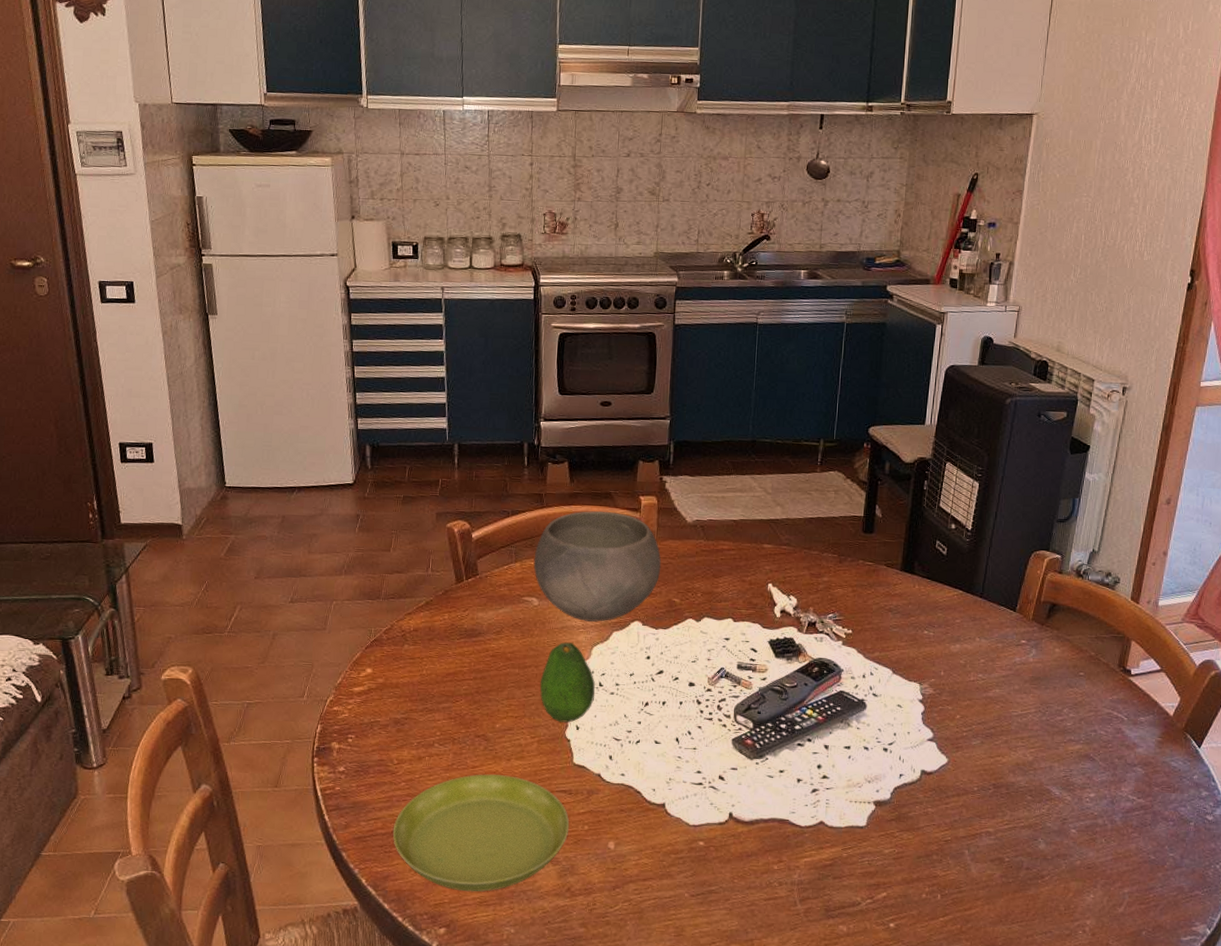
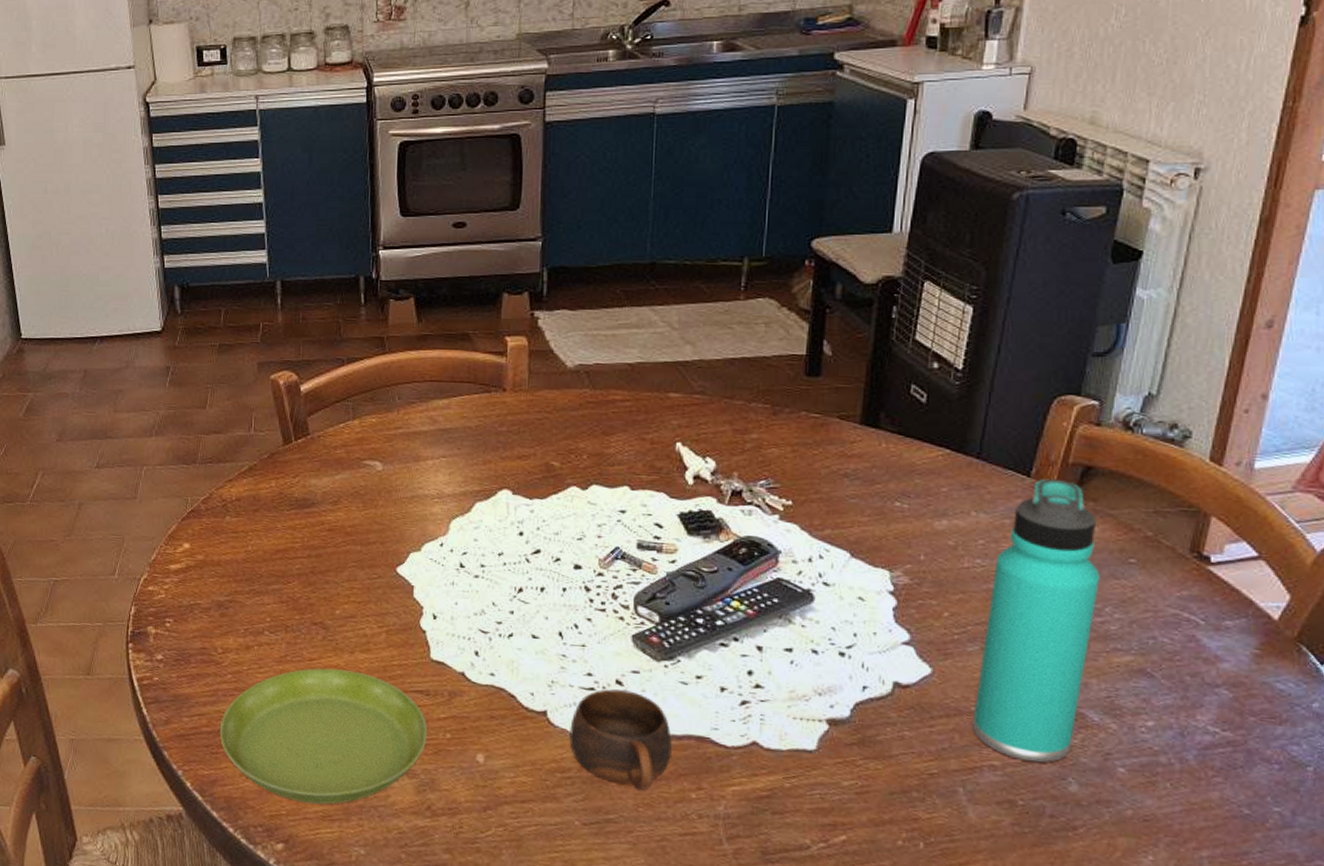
bowl: present [533,511,662,622] -> none [375,356,535,490]
fruit: present [540,642,595,723] -> none [387,514,455,610]
cup: none [682,783,760,866] -> present [569,689,672,792]
thermos bottle: none [975,612,1061,828] -> present [972,478,1100,763]

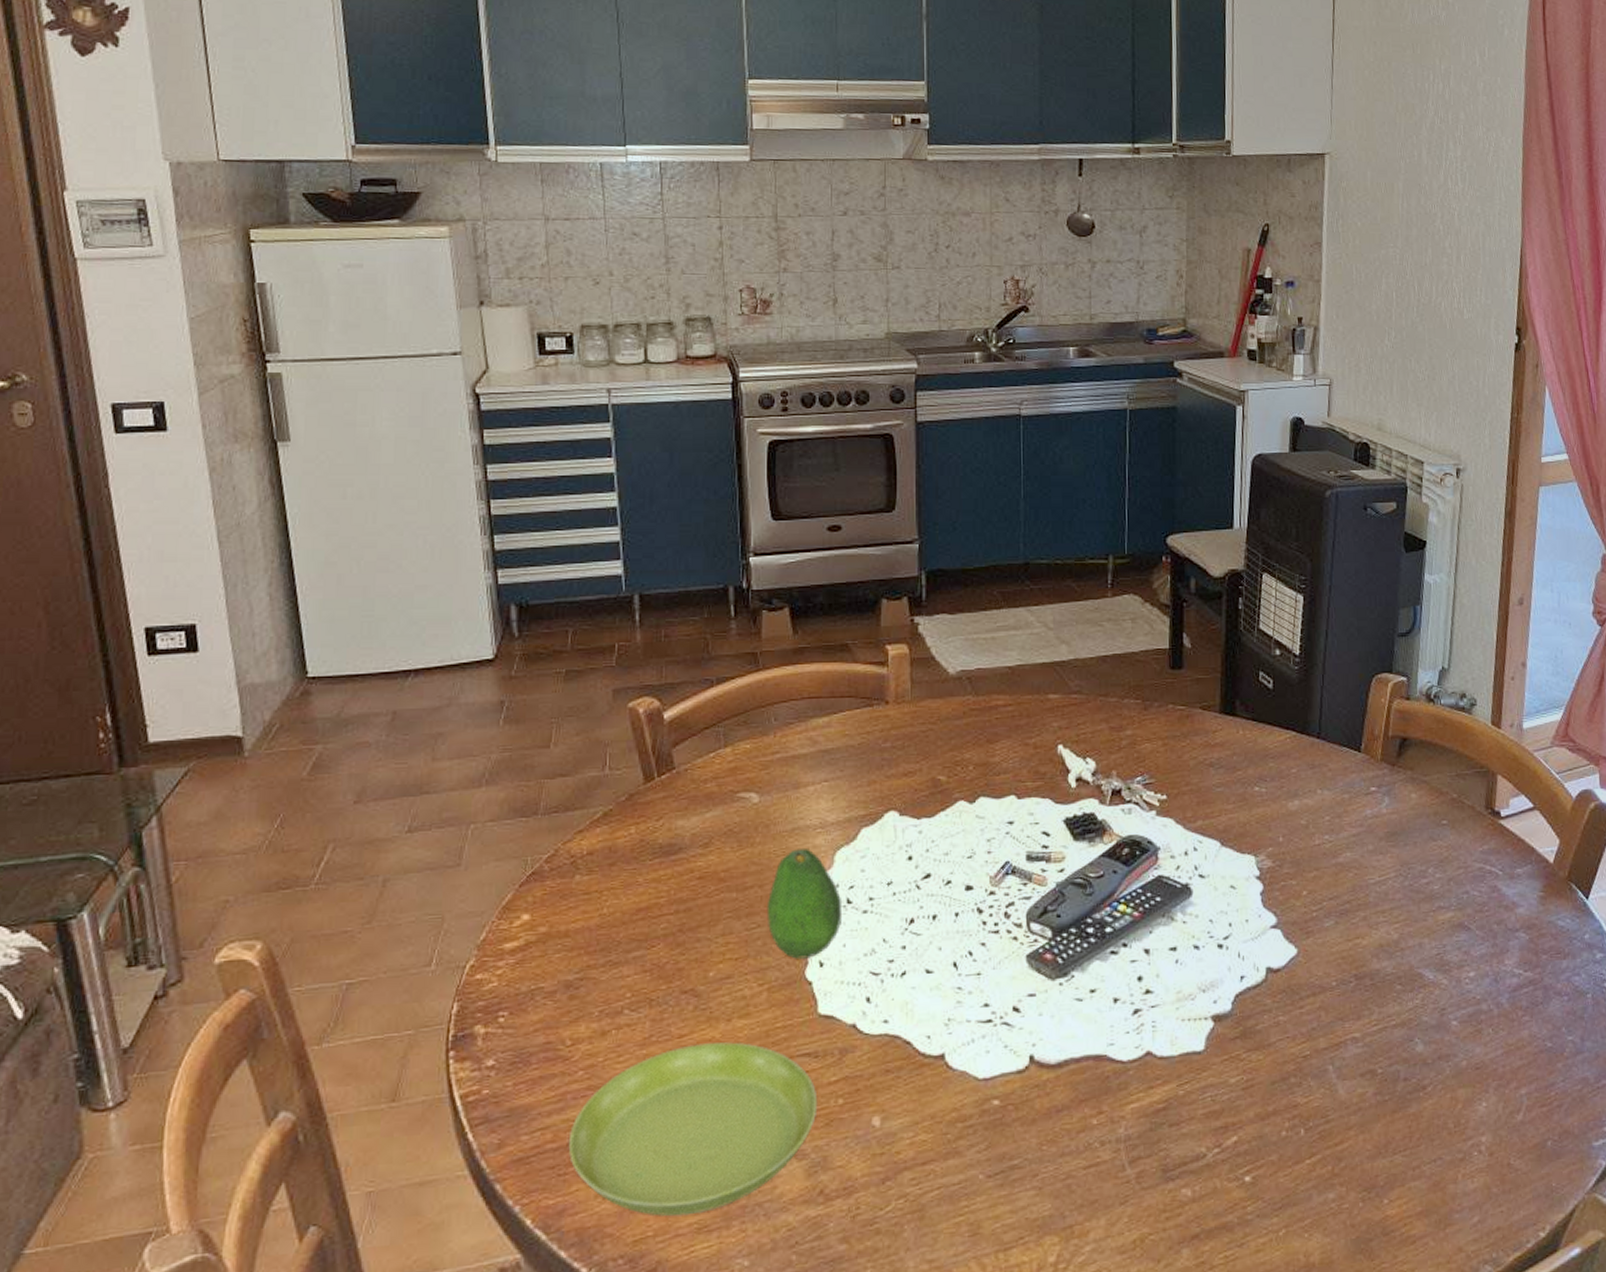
fruit: none [387,514,455,610] -> present [766,849,841,959]
cup: present [569,689,672,792] -> none [969,1017,1071,1128]
thermos bottle: present [972,478,1100,763] -> none [1334,752,1422,1029]

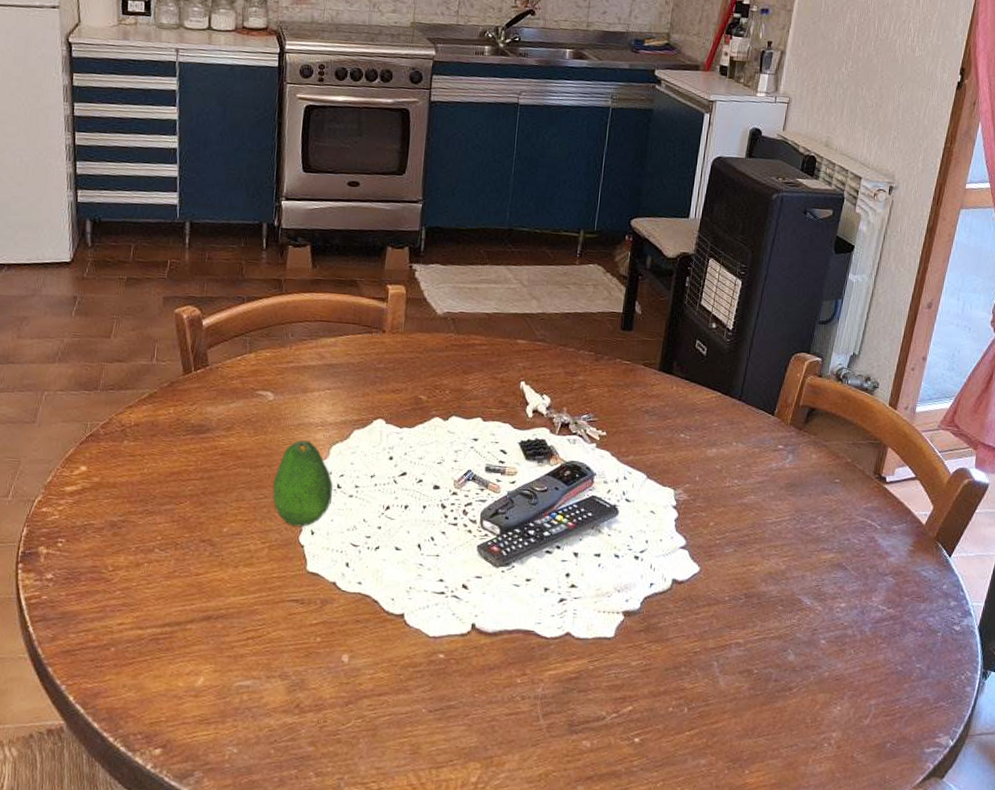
saucer: present [568,1042,818,1217] -> none [105,582,301,710]

